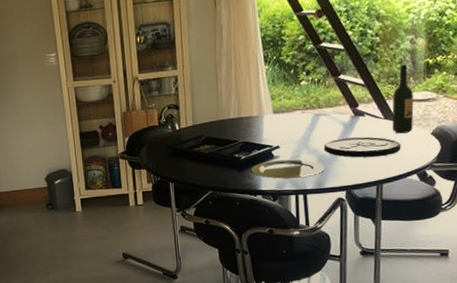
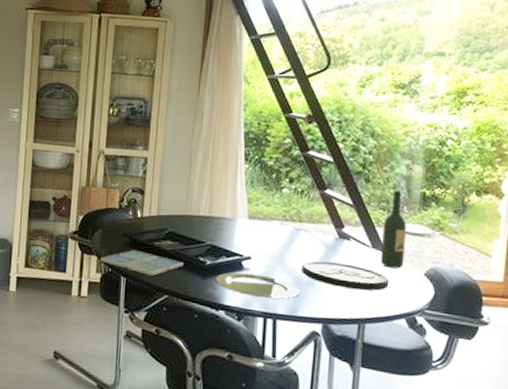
drink coaster: none [150,158,222,177] -> present [101,249,184,276]

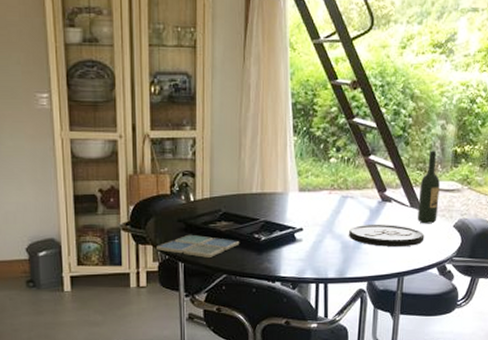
plate: present [216,272,300,299] -> none [271,244,348,265]

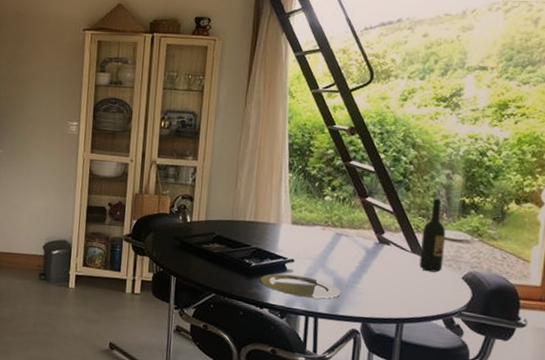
drink coaster: present [157,234,240,258] -> none [152,251,231,276]
plate: none [271,244,348,265] -> present [261,273,340,299]
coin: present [349,224,424,247] -> none [343,264,428,293]

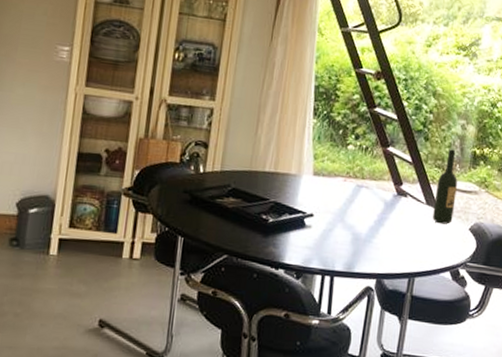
plate: present [261,273,340,299] -> none [278,229,358,256]

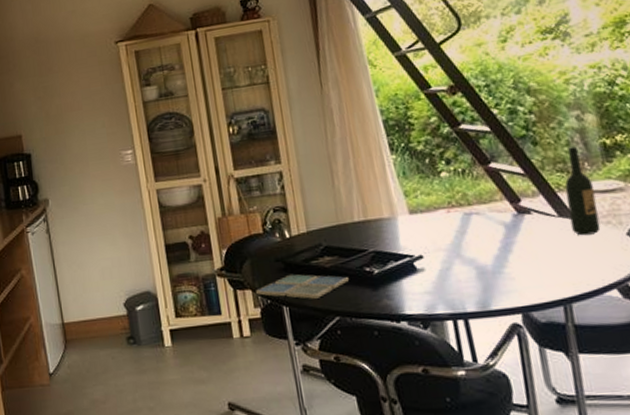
drink coaster: none [157,207,246,235] -> present [256,274,350,299]

